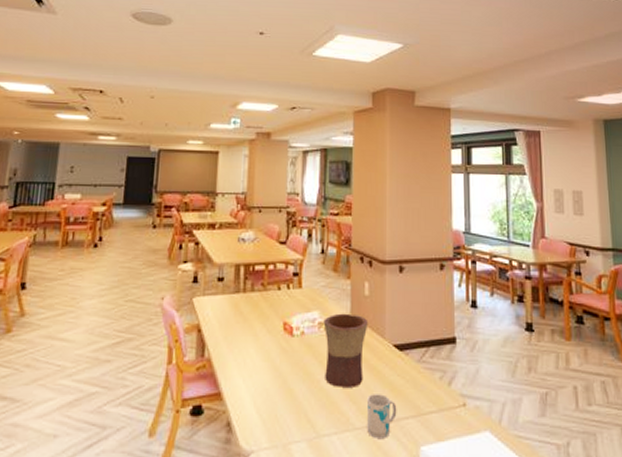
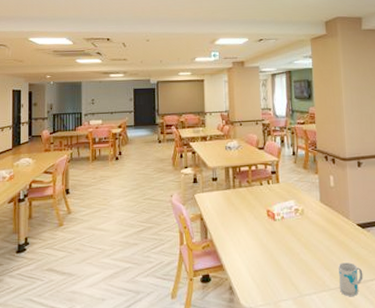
flower pot: present [323,313,368,387] -> none [299,201,335,258]

